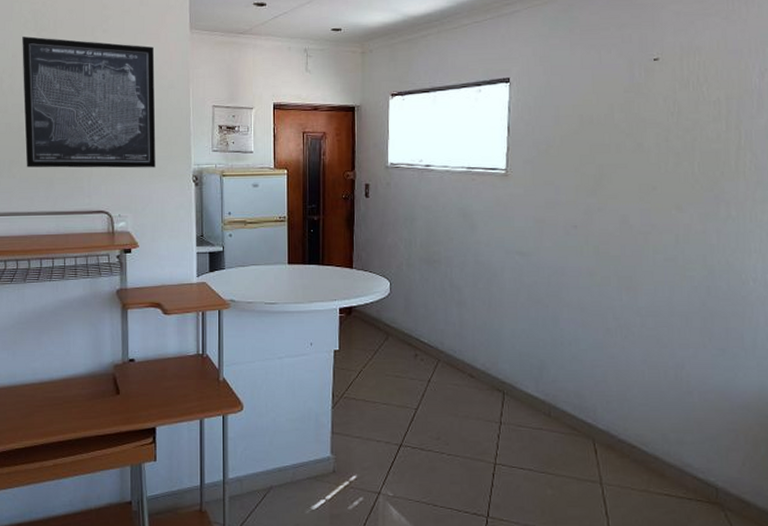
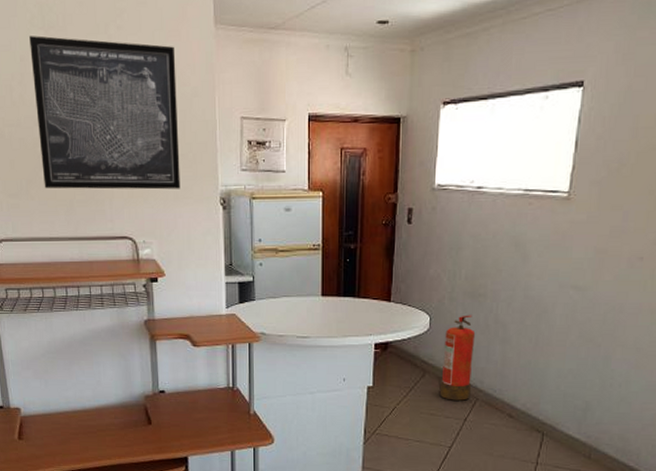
fire extinguisher: none [403,279,433,362] -> present [439,315,476,401]

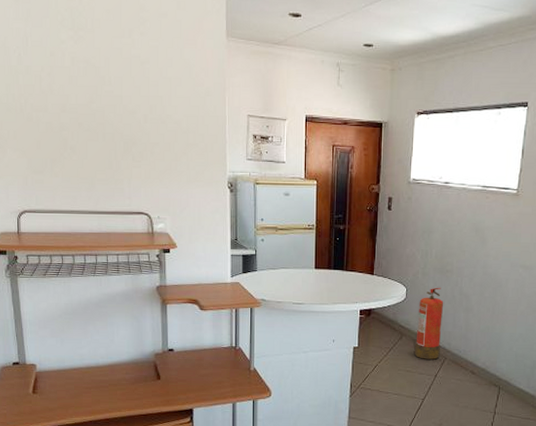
wall art: present [29,35,180,190] -> none [60,35,193,173]

